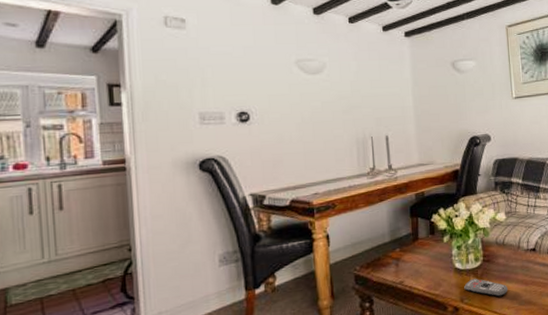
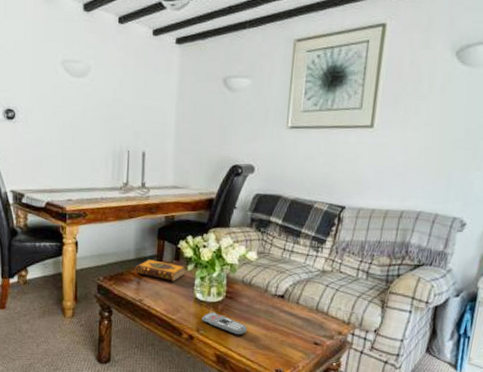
hardback book: none [391,238,442,257] -> present [135,259,185,282]

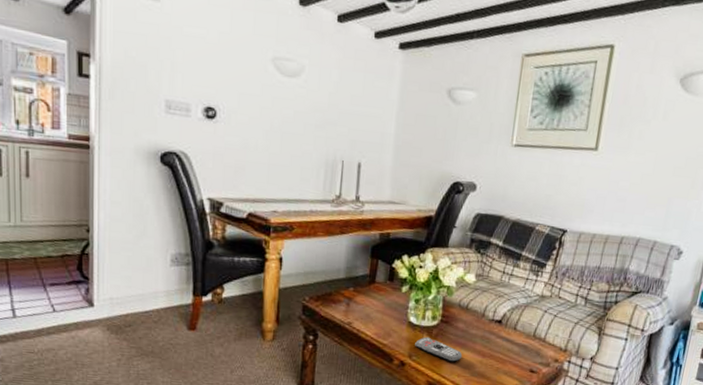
hardback book: present [135,259,185,282] -> none [344,279,399,305]

